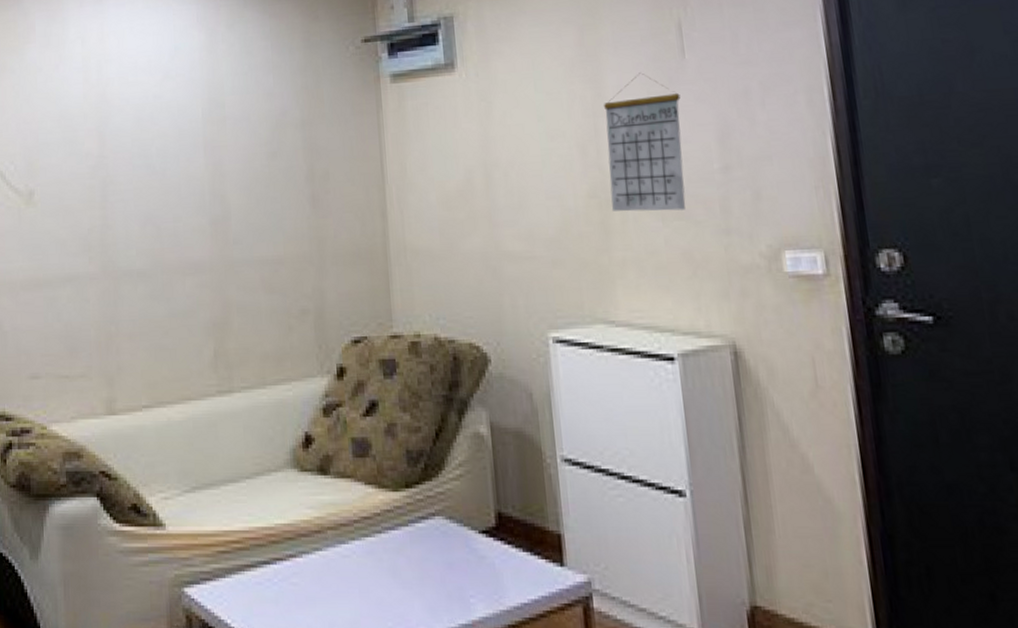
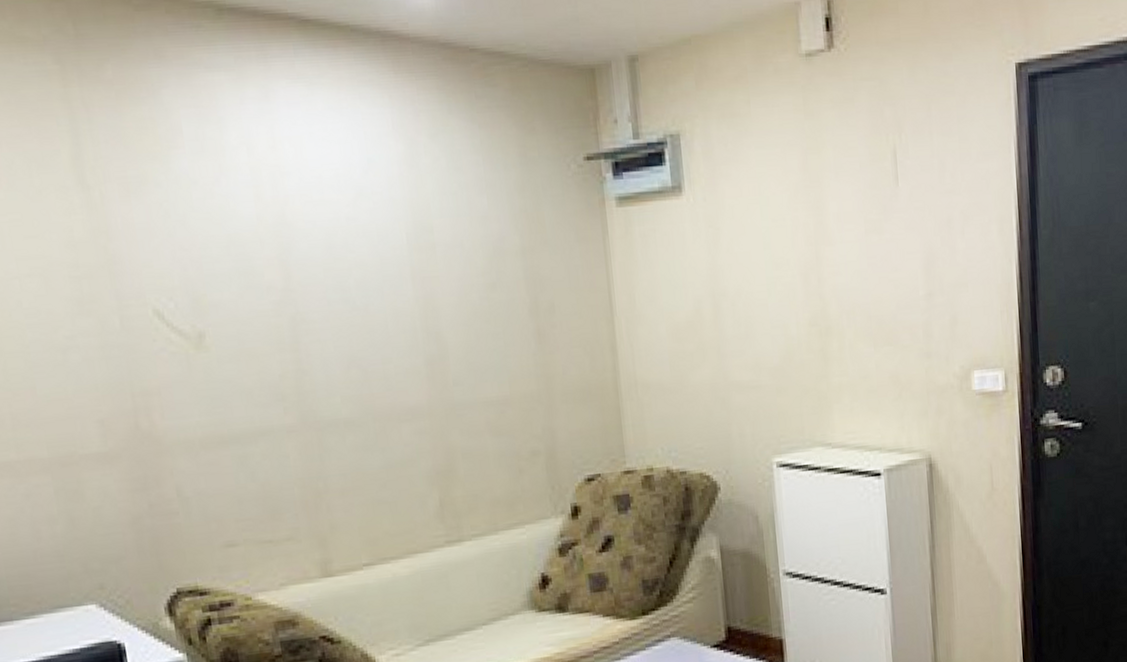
calendar: present [604,73,686,212] -> none [825,200,895,339]

